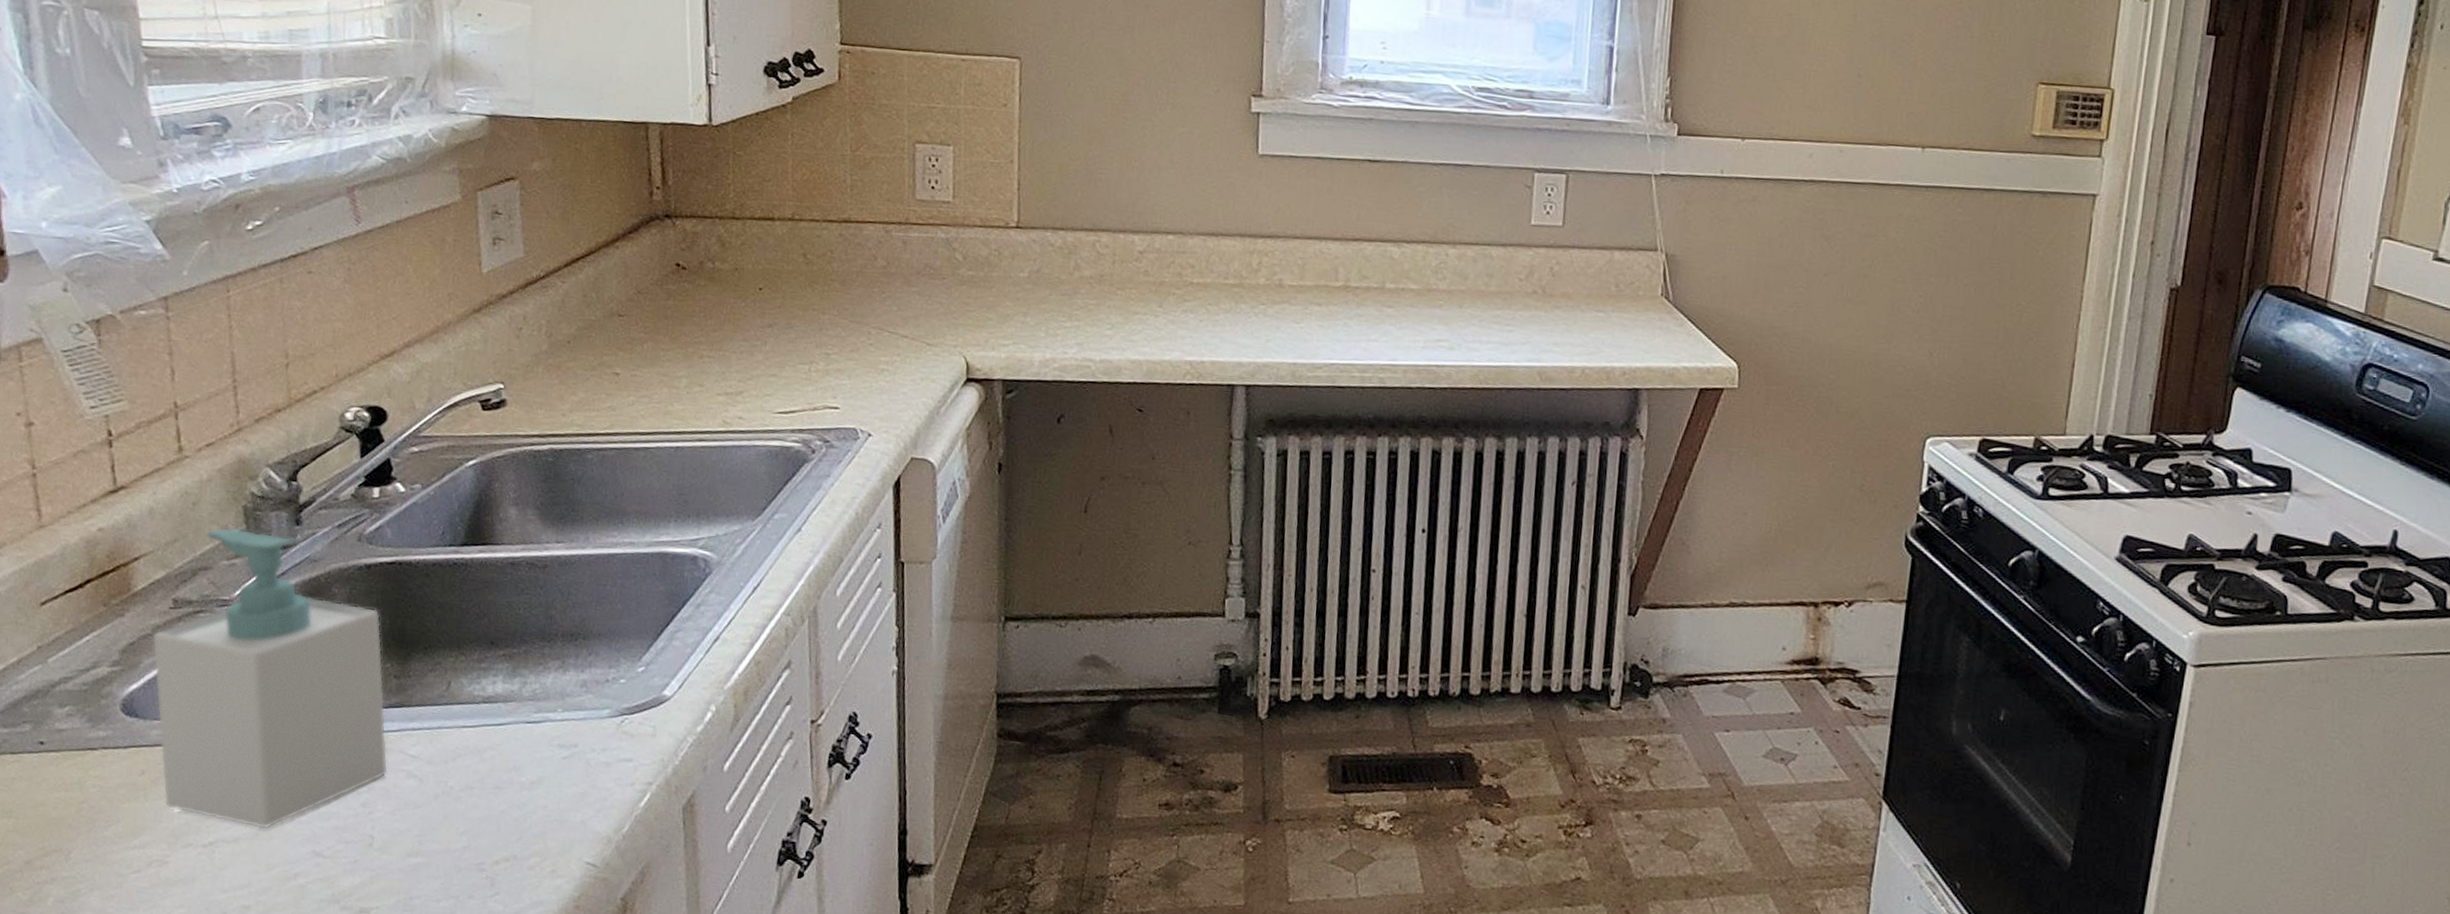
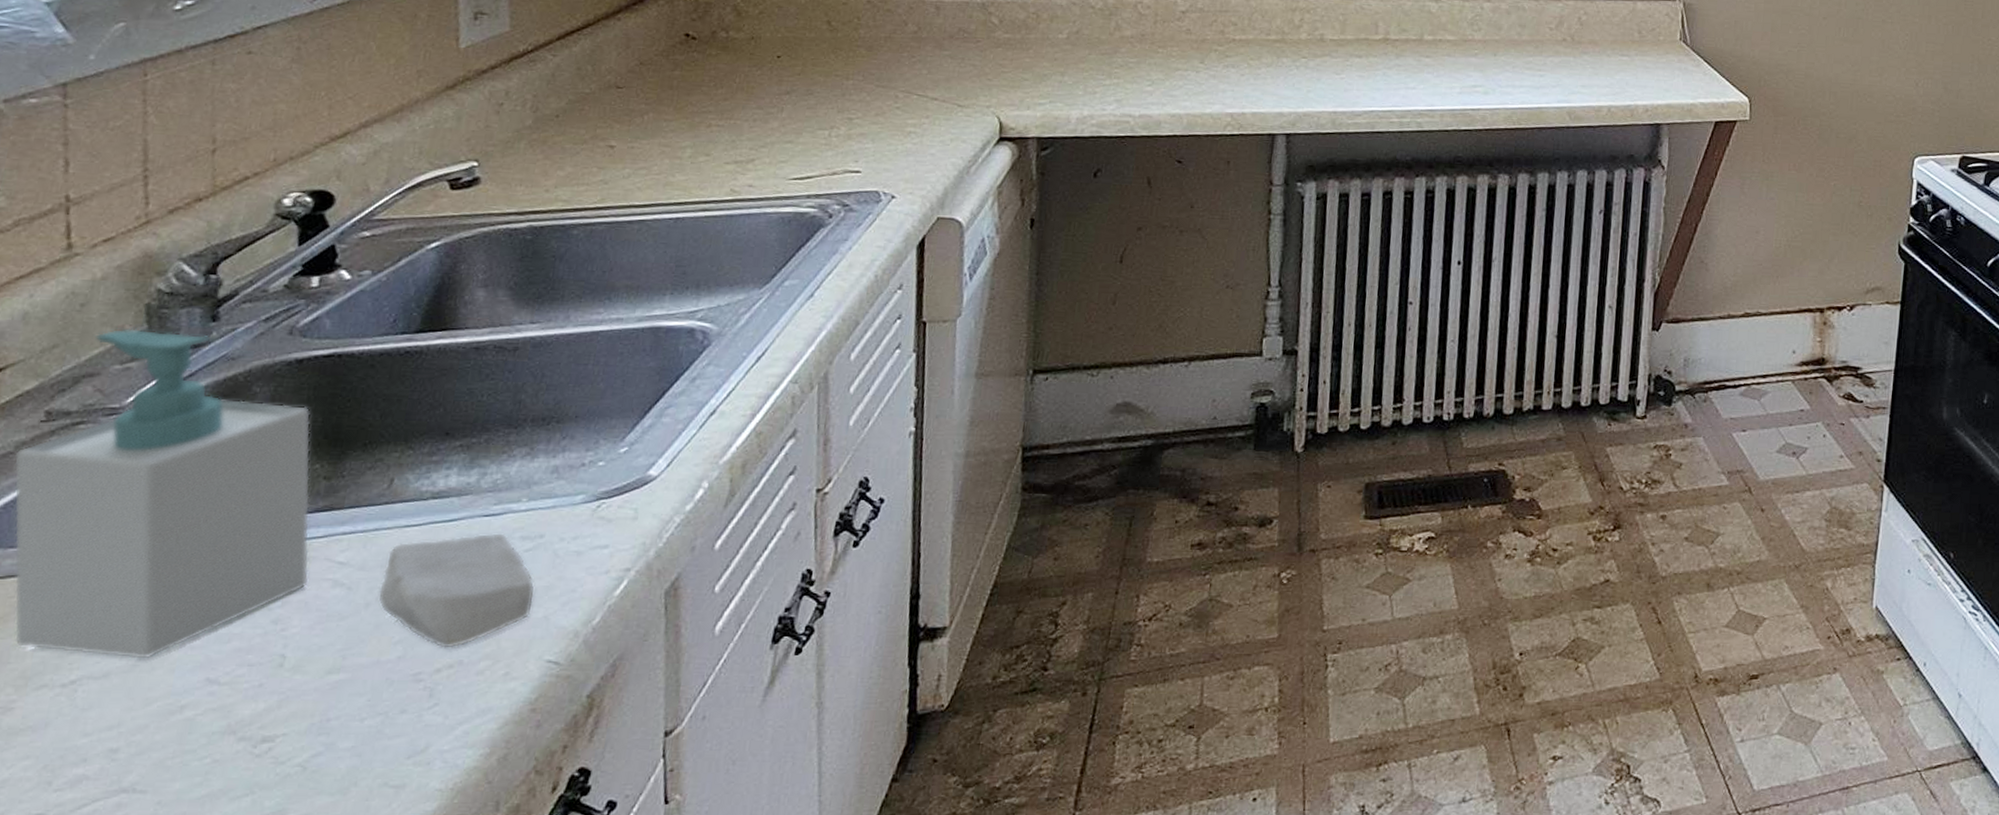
soap bar: none [444,738,573,844] -> present [377,532,536,650]

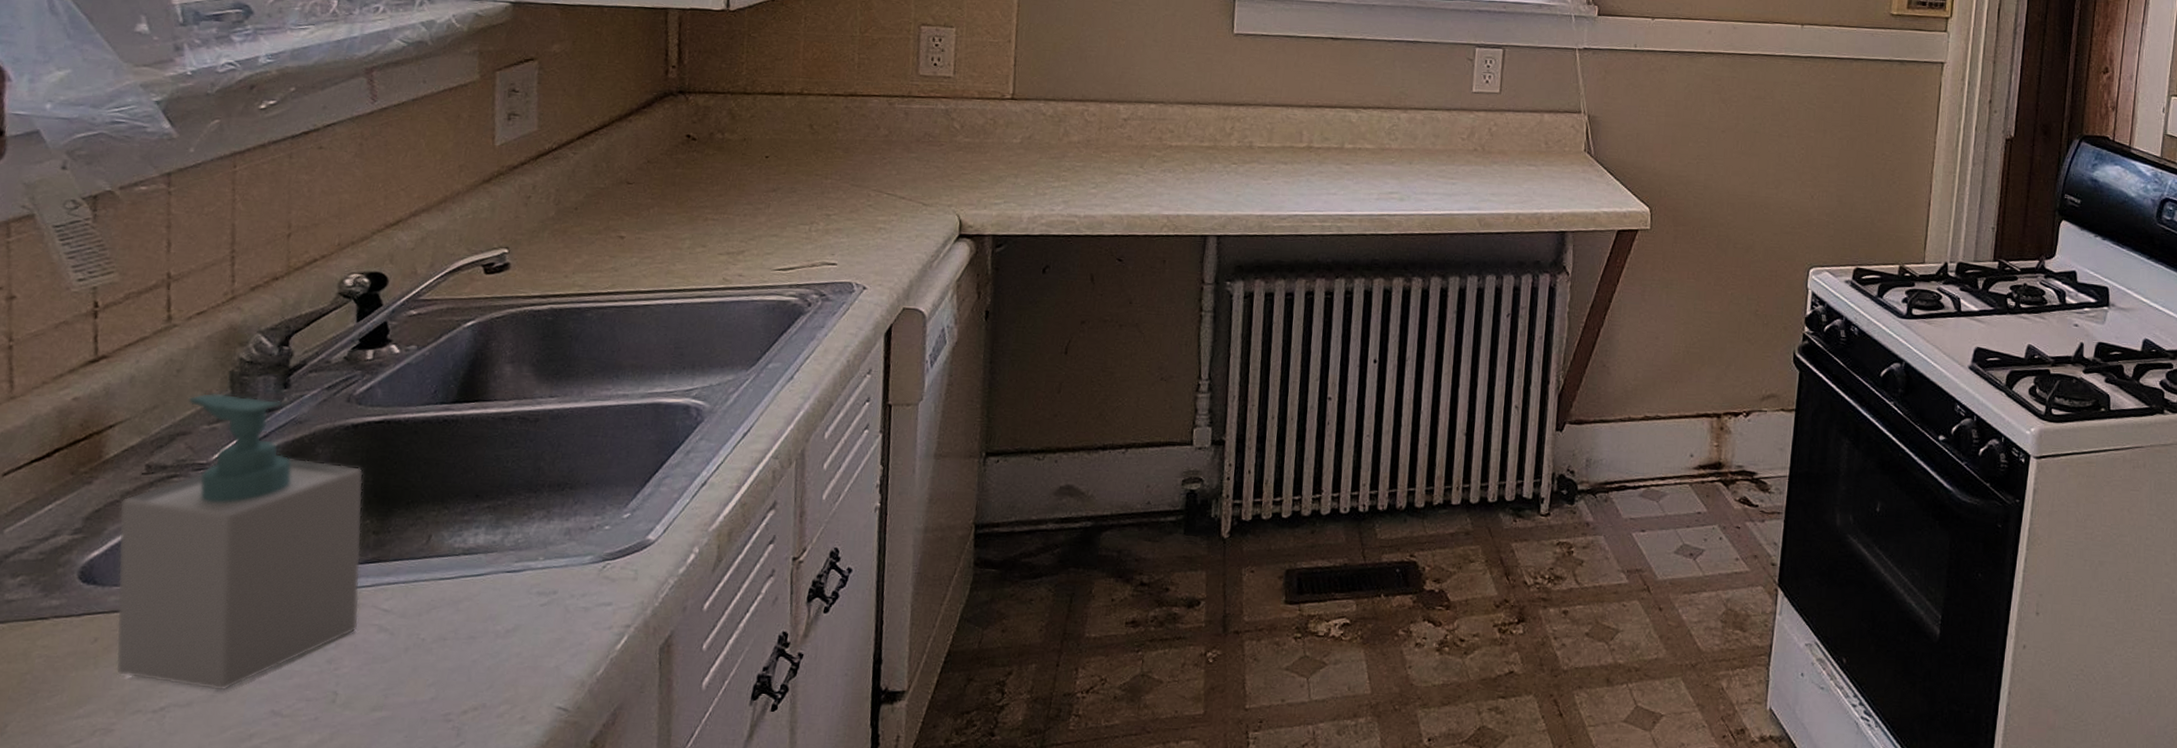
soap bar: present [377,532,536,650] -> none [415,587,549,693]

